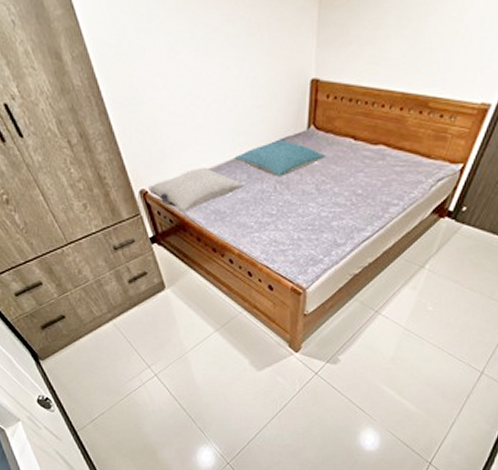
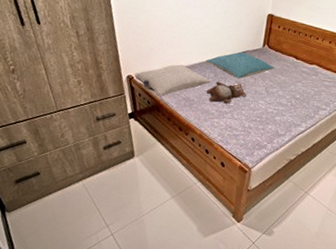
teddy bear: none [239,183,292,212] -> present [206,81,247,104]

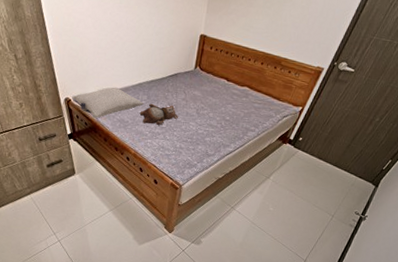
pillow: present [206,52,275,79] -> none [139,74,206,101]

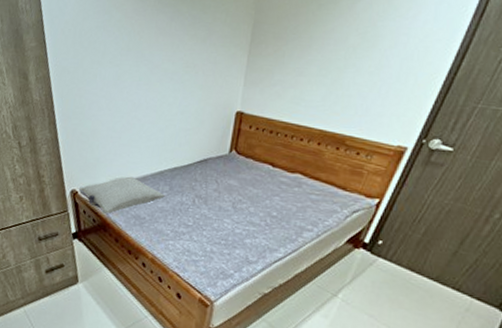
teddy bear: present [139,103,178,125] -> none [159,195,209,223]

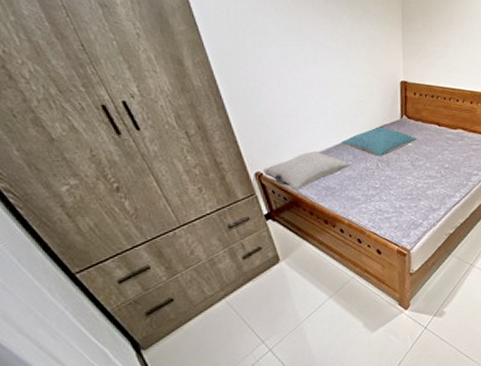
pillow: none [159,160,245,192] -> present [341,127,418,156]

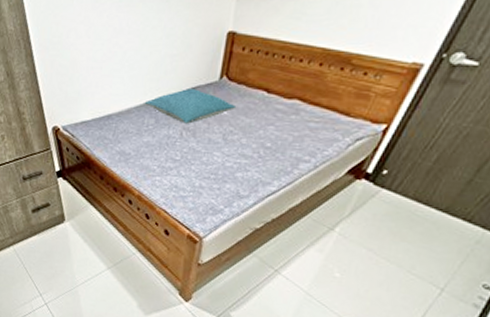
pillow: present [264,151,351,190] -> none [61,110,152,150]

